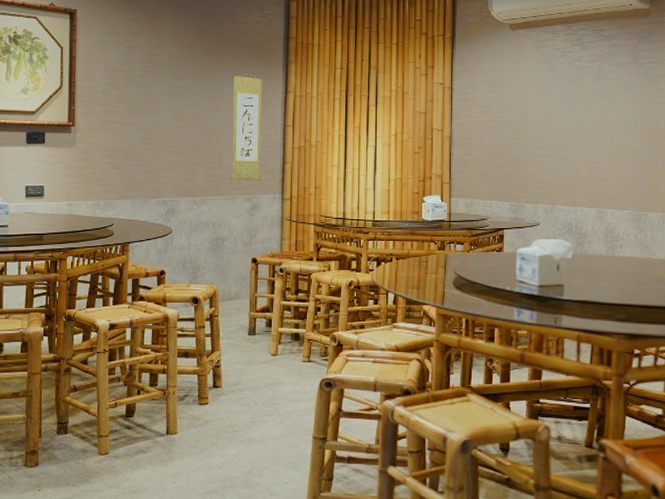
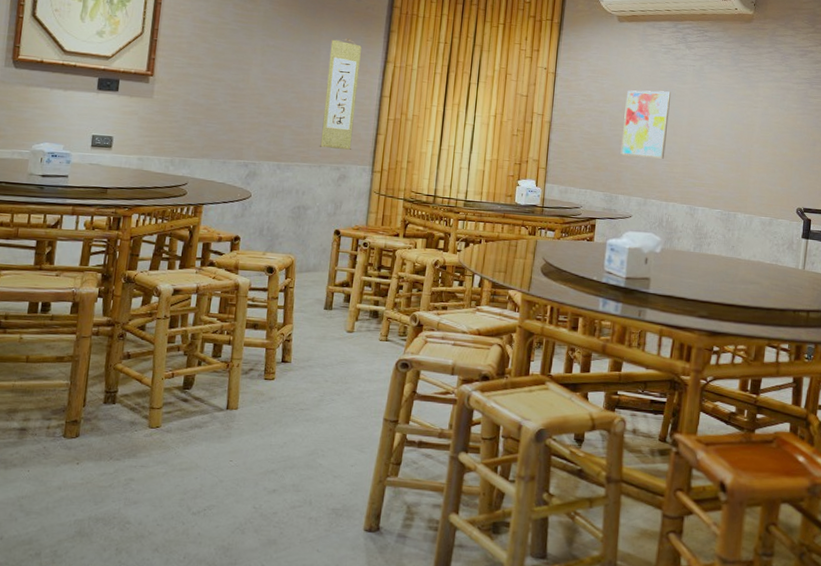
wall art: none [523,95,570,164] -> present [620,90,671,159]

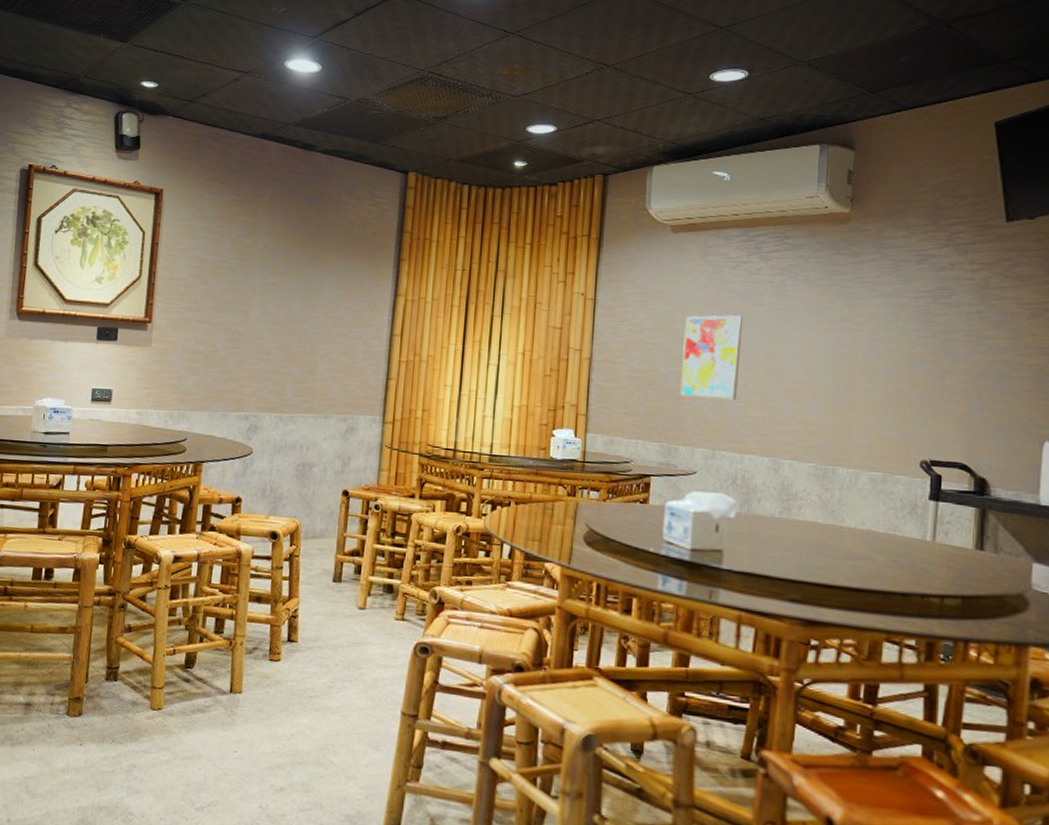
wall scroll: present [319,38,362,150] -> none [324,271,369,398]

